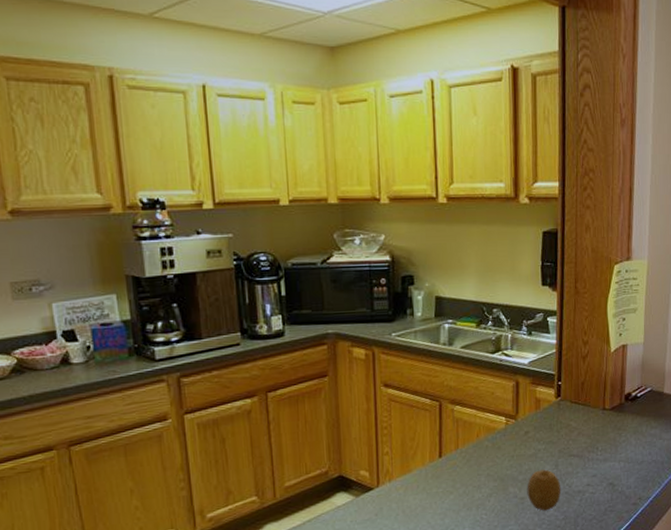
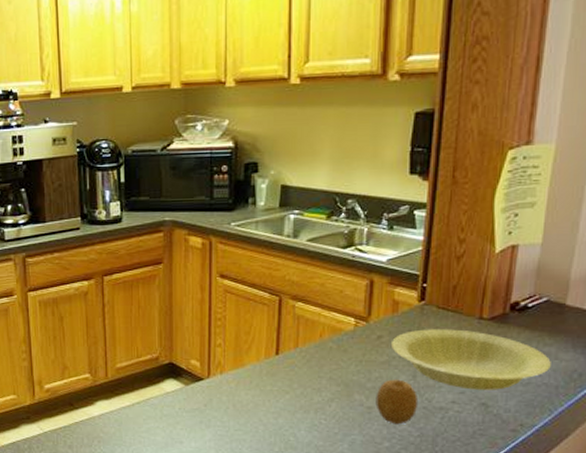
bowl: none [537,420,657,473] -> present [392,329,551,390]

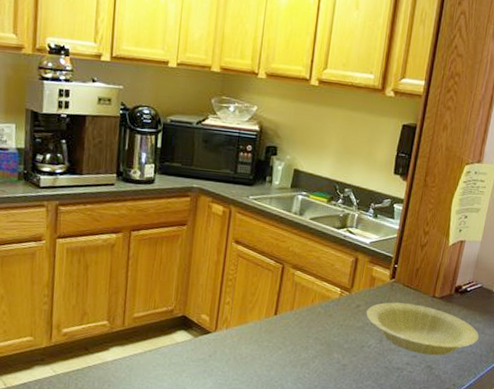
fruit: present [375,379,419,425] -> none [349,342,382,381]

